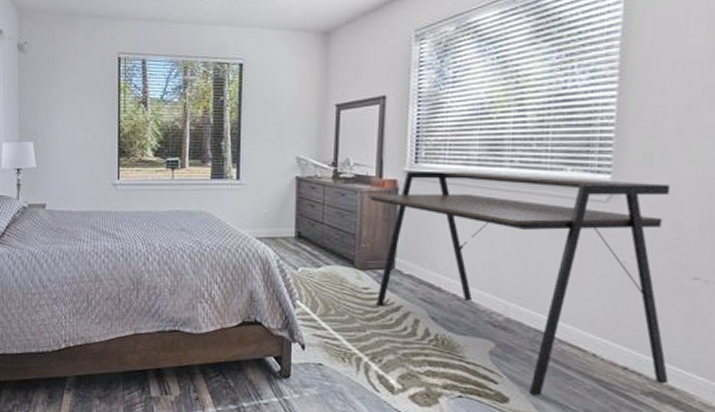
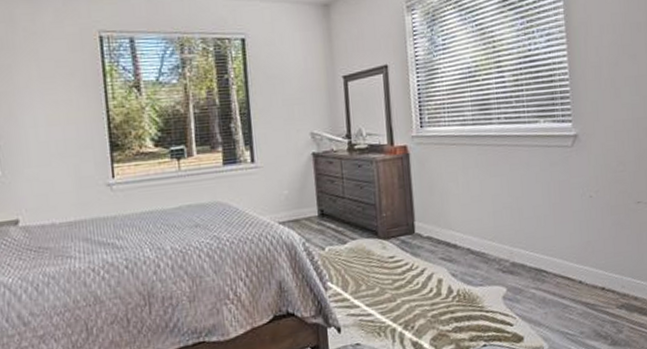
desk: present [367,172,671,397] -> none [382,126,633,331]

